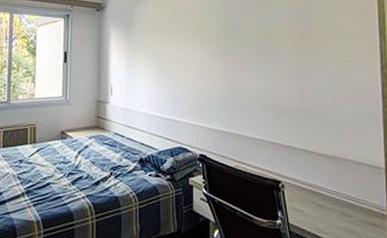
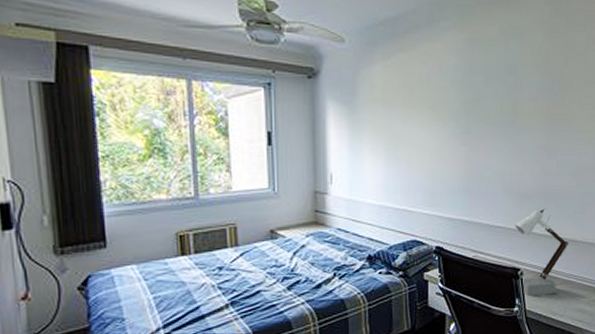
desk lamp: none [274,124,329,210] -> present [515,208,568,296]

